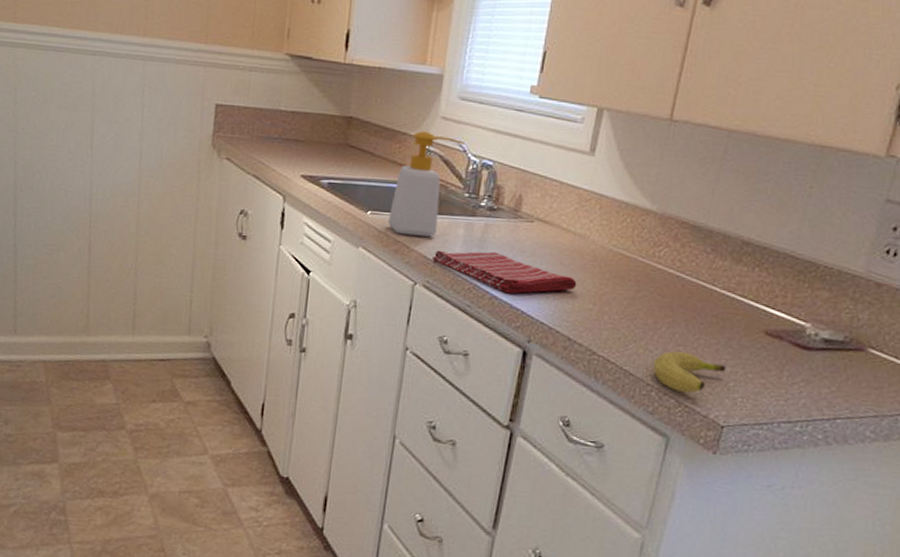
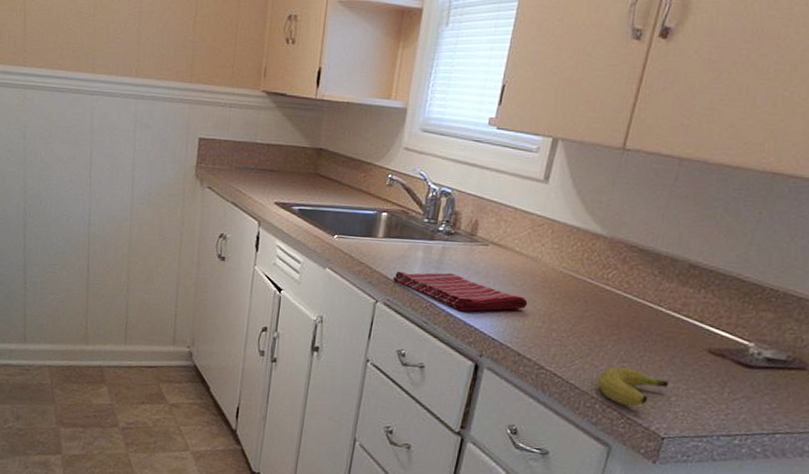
soap bottle: present [388,131,465,237] -> none [352,161,425,259]

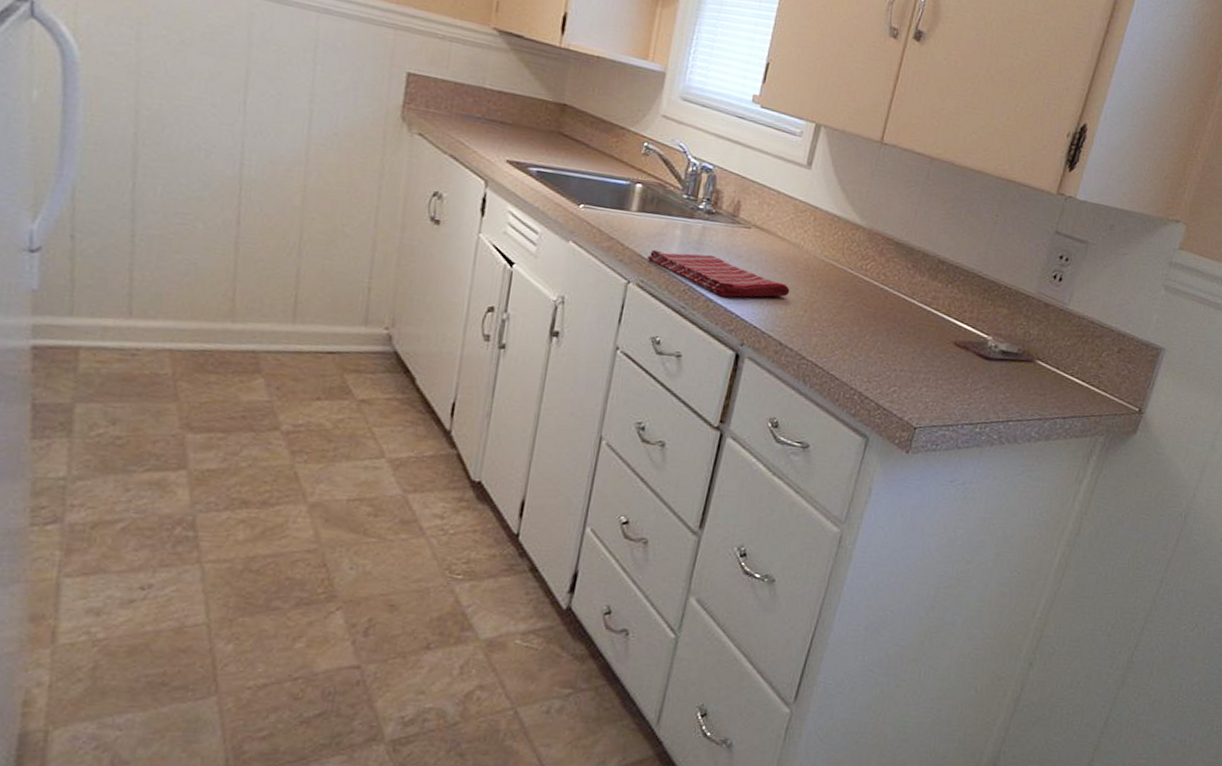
fruit: present [598,367,668,406] -> none [856,358,920,397]

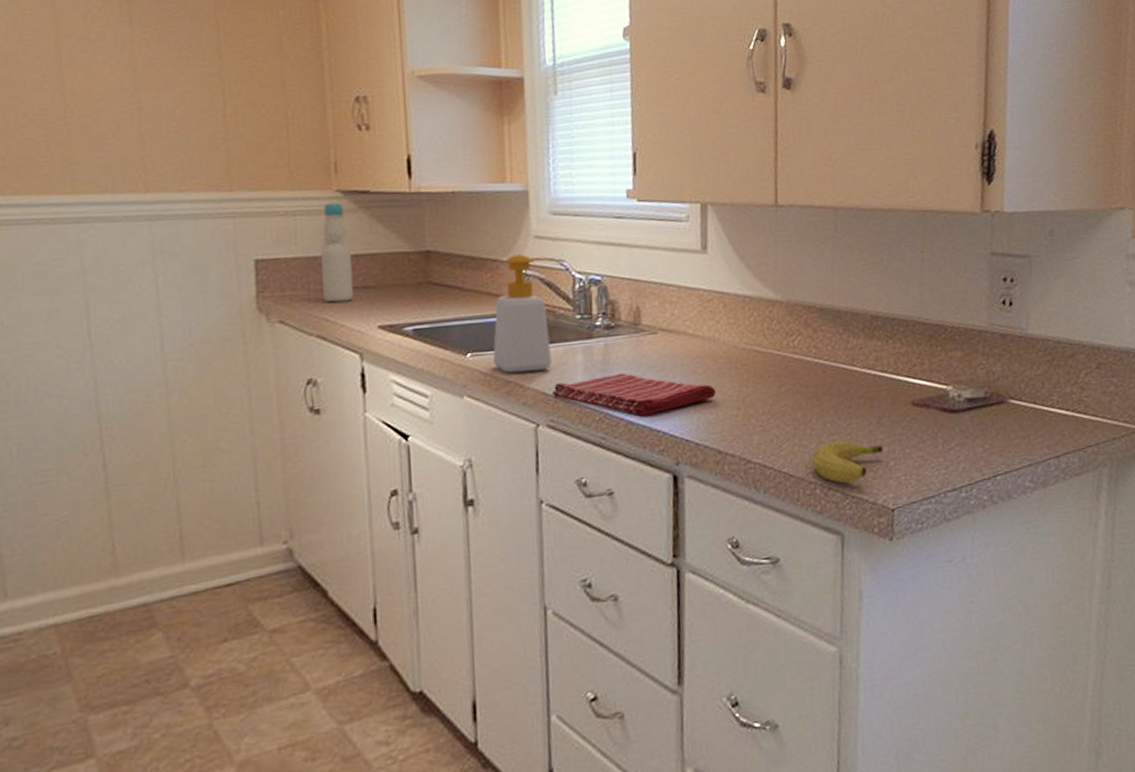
bottle: none [462,37,497,131] -> present [320,201,353,303]
soap bottle: none [601,127,685,236] -> present [492,254,566,374]
fruit: none [856,358,920,397] -> present [811,440,883,483]

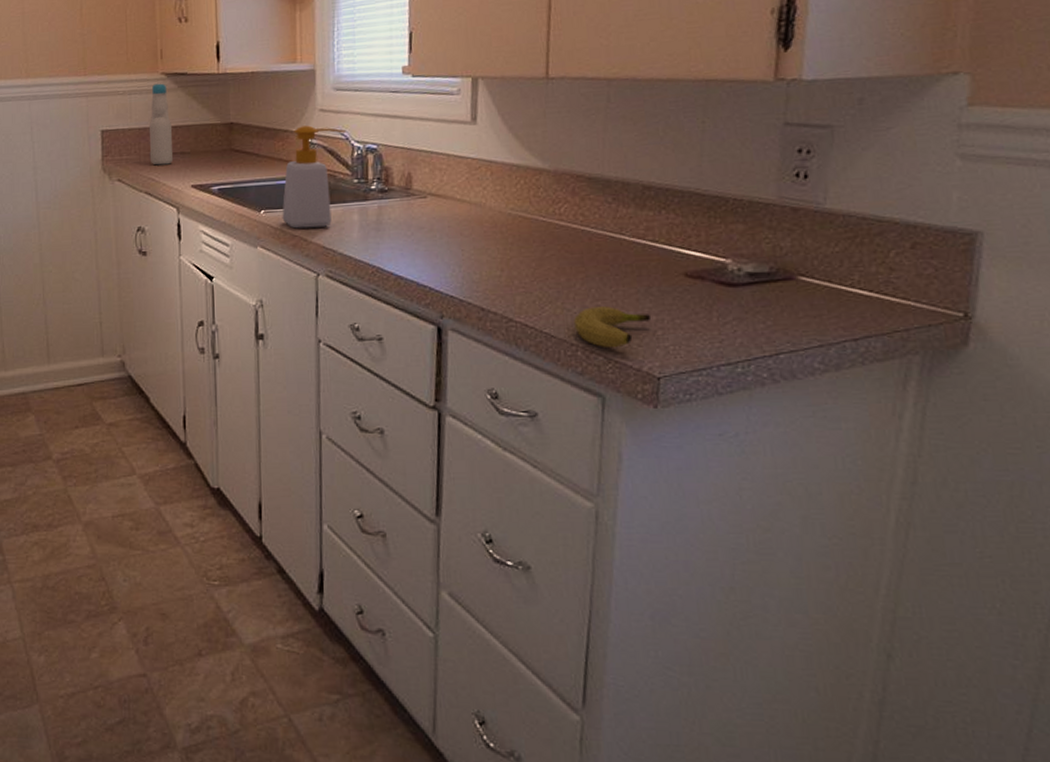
dish towel: present [551,373,717,416] -> none [330,232,481,272]

